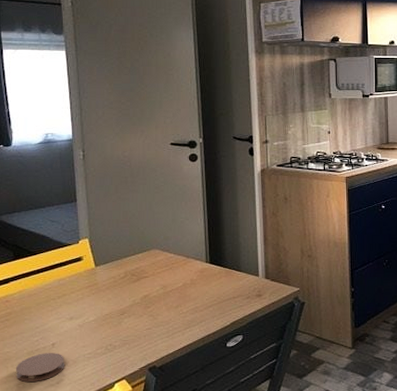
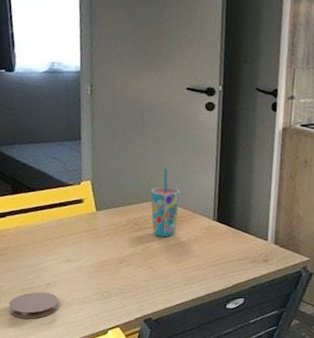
cup: none [145,219,173,284] -> present [150,168,180,237]

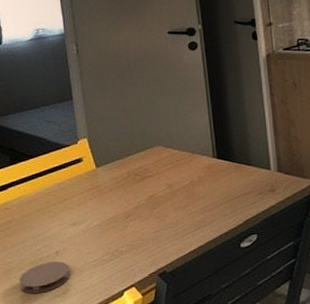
cup: present [150,168,180,237] -> none [147,113,179,184]

